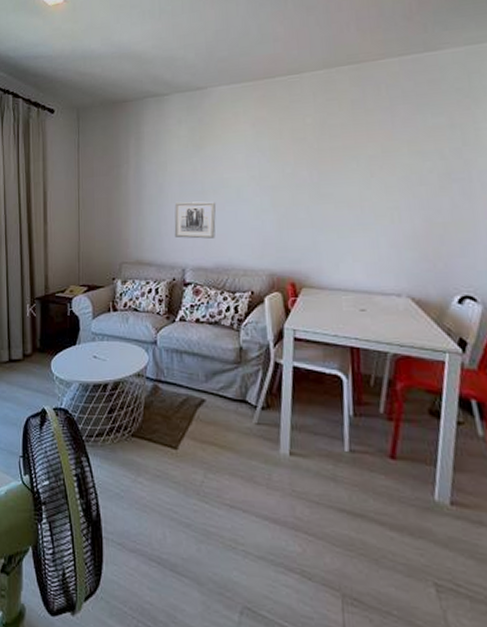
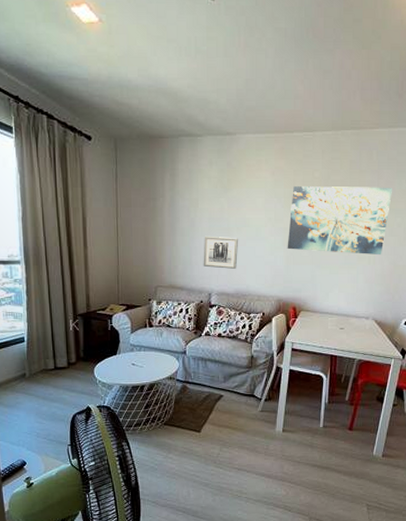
wall art: none [277,126,414,212] -> present [287,186,392,254]

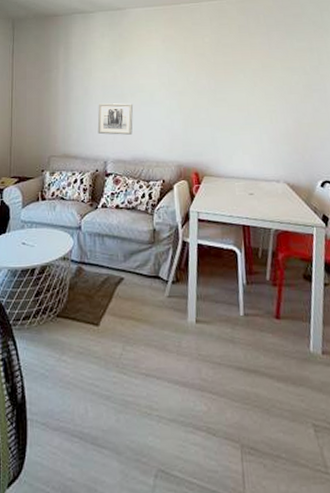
wall art: present [287,186,392,254] -> none [183,47,285,114]

